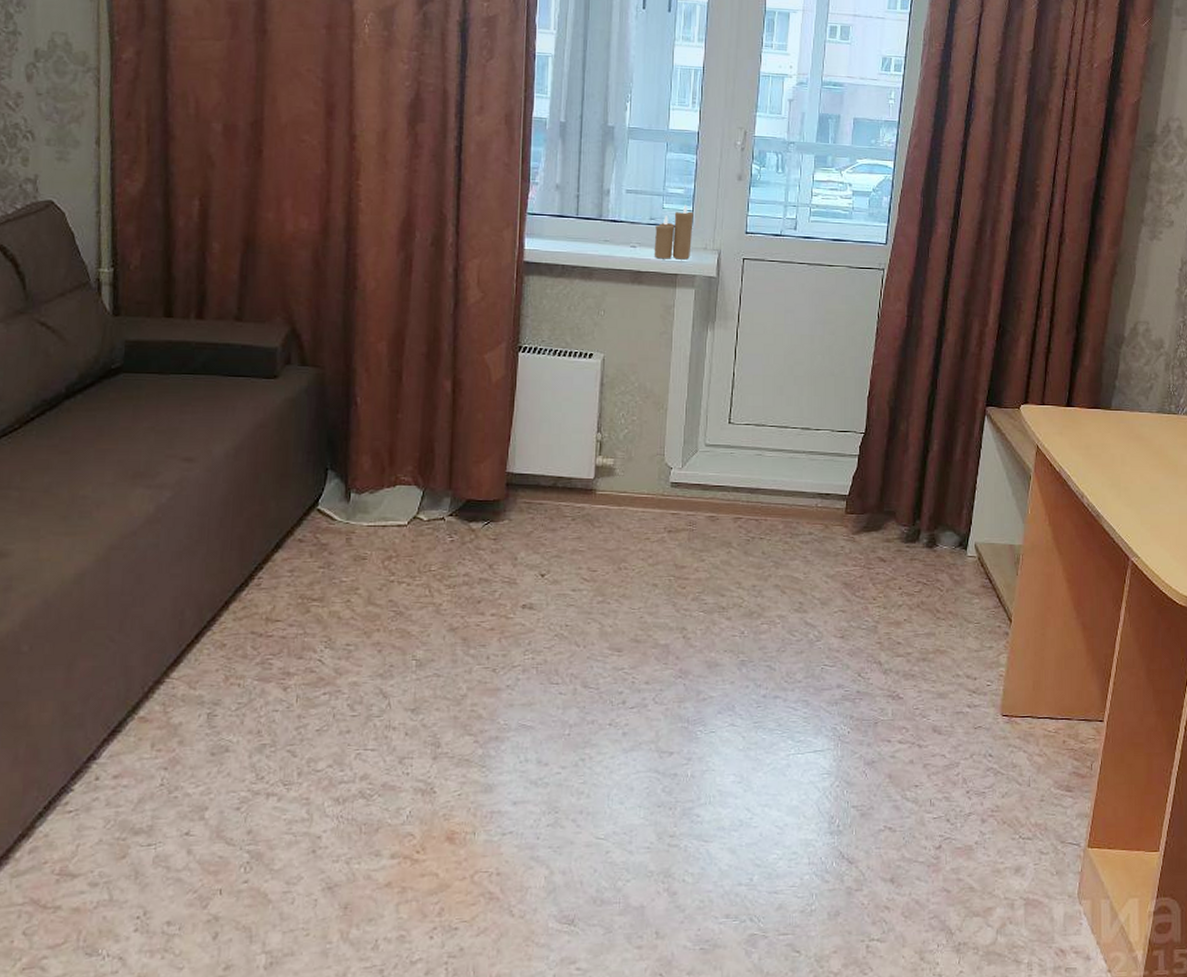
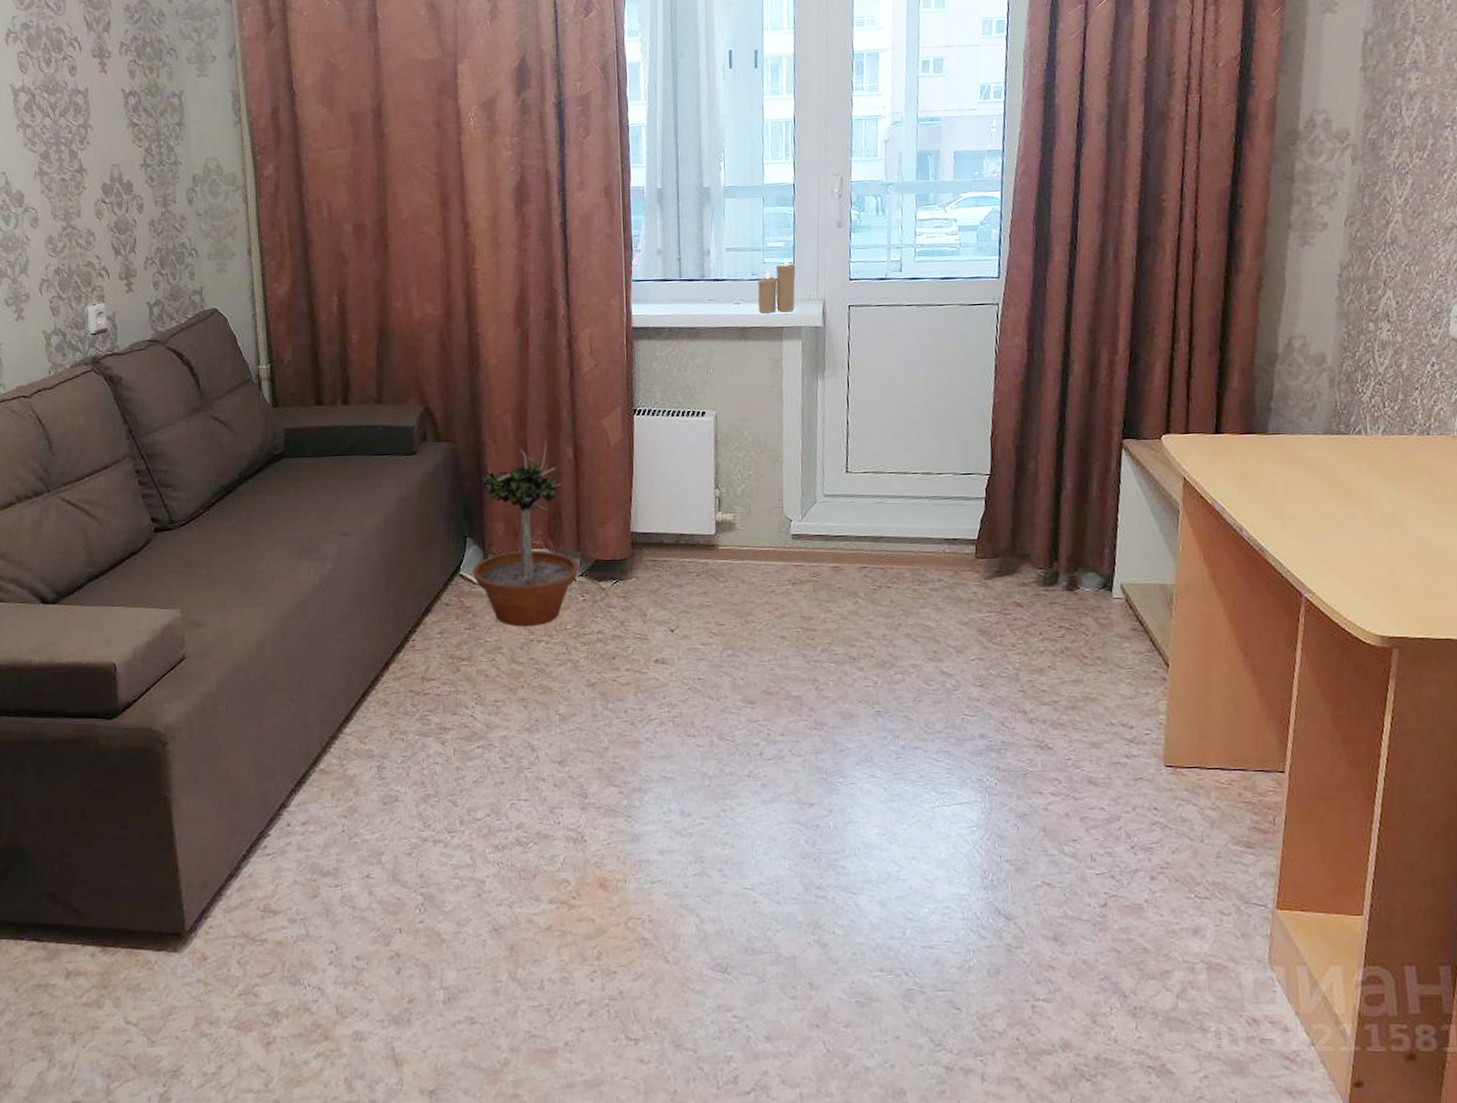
potted tree: none [332,370,449,567] -> present [472,439,579,627]

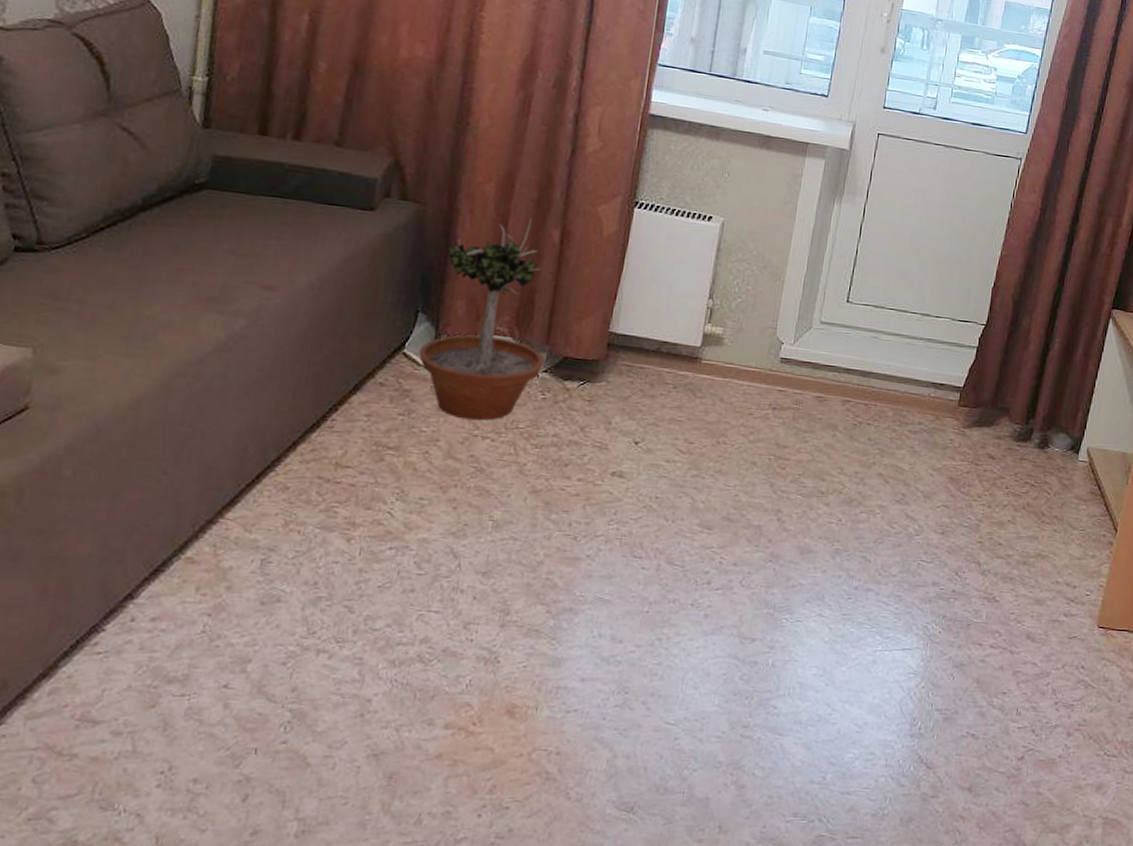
candle: present [757,257,796,313] -> none [786,72,831,129]

